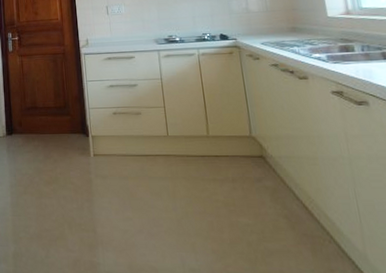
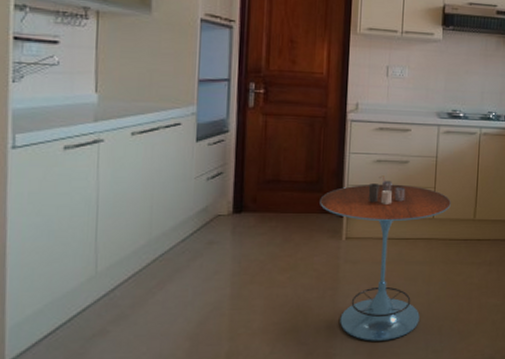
side table: none [69,98,183,254] -> present [320,175,451,341]

